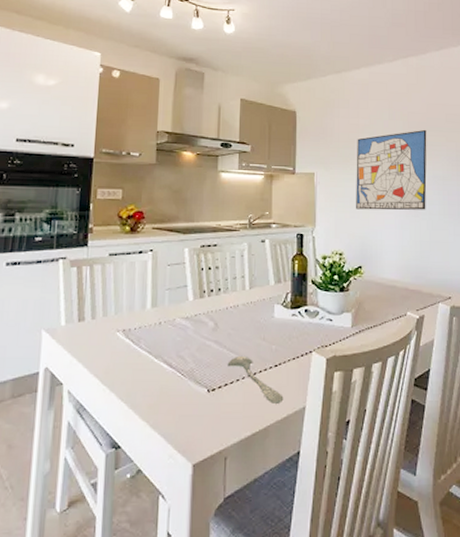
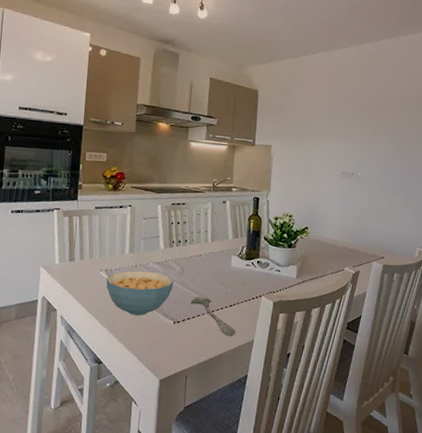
cereal bowl: none [124,329,206,384] -> present [106,270,174,316]
wall art: present [356,129,427,210] -> none [306,110,374,182]

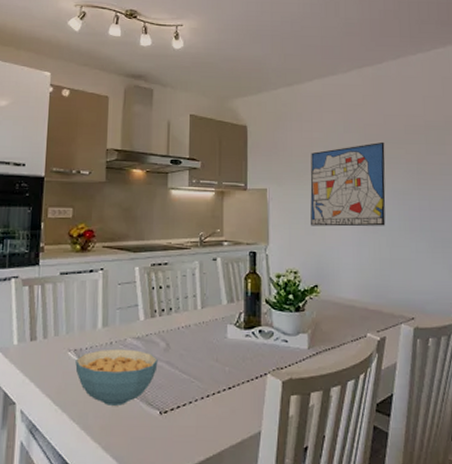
spoon: present [190,296,236,336] -> none [180,377,238,428]
wall art: none [306,110,374,182] -> present [310,141,386,227]

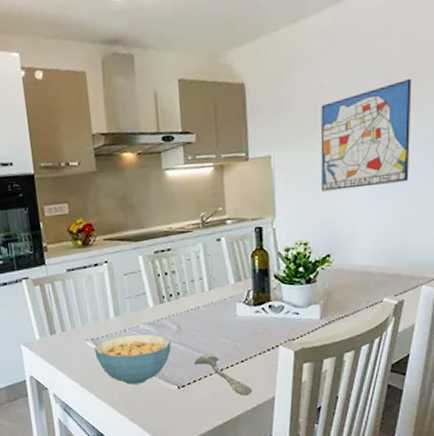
spoon: none [180,377,238,428] -> present [194,354,253,396]

